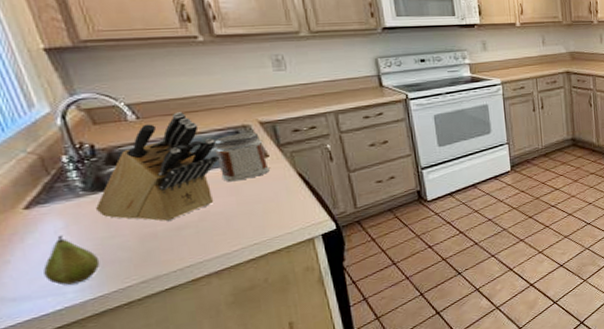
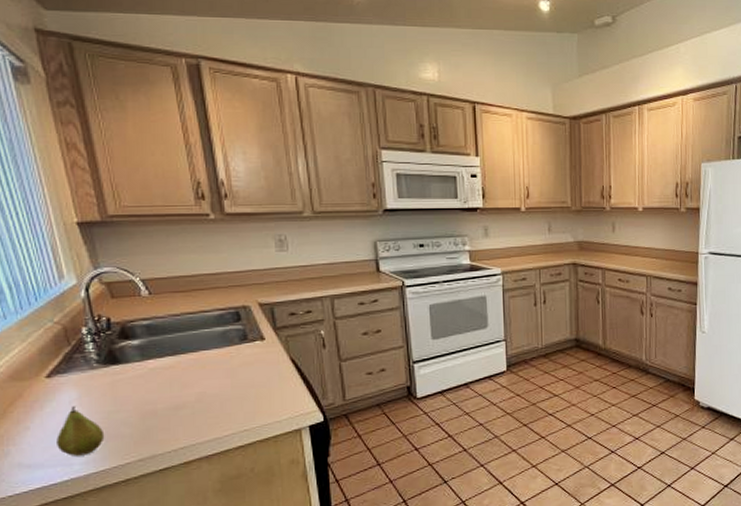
knife block: present [95,112,219,221] -> none [105,289,219,399]
jar: present [213,132,270,182] -> none [214,314,264,364]

